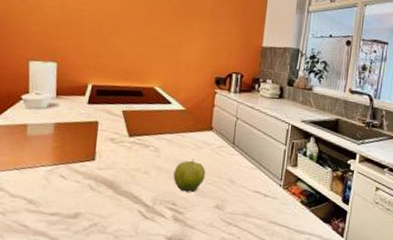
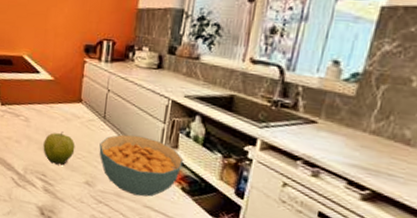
cereal bowl: none [228,157,302,214] -> present [99,134,184,197]

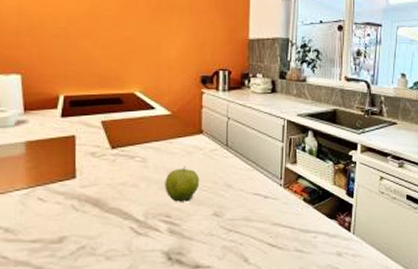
cereal bowl: present [99,134,184,197] -> none [224,157,303,216]

